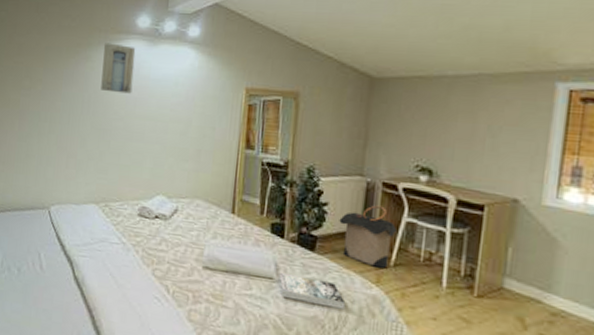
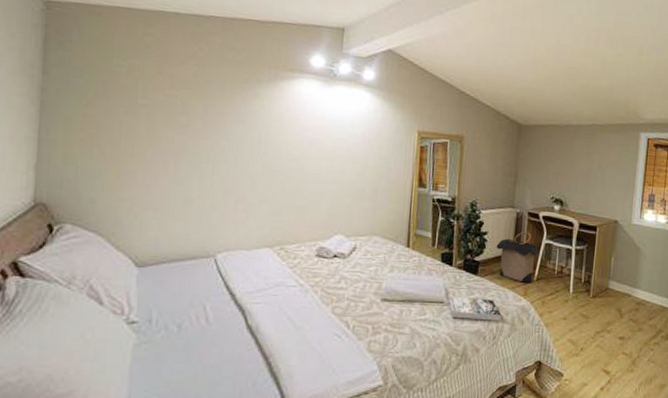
wall art: present [101,43,136,94] -> none [272,80,310,134]

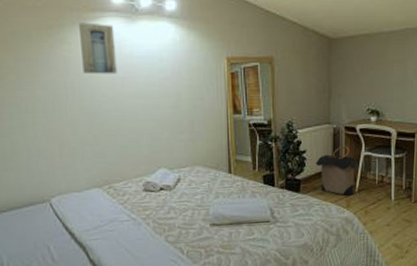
wall art: none [272,80,310,134] -> present [79,22,117,74]
book: present [448,297,502,321] -> none [274,214,327,235]

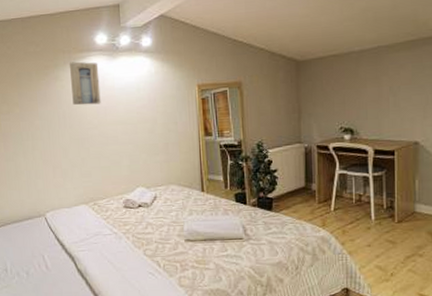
laundry hamper: present [316,146,358,195] -> none [288,164,333,214]

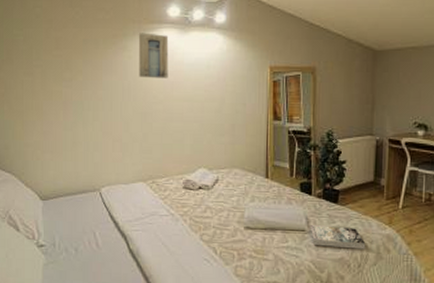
book: none [247,232,302,253] -> present [310,225,366,249]

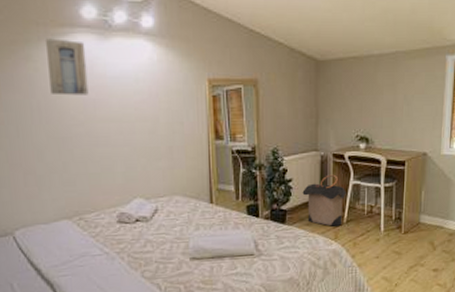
book: present [310,225,366,249] -> none [258,246,314,269]
laundry hamper: none [356,159,403,211] -> present [302,174,347,226]

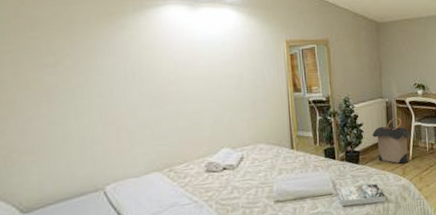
wall art: present [46,38,89,96] -> none [141,9,179,59]
book: none [258,246,314,269] -> present [336,184,386,207]

